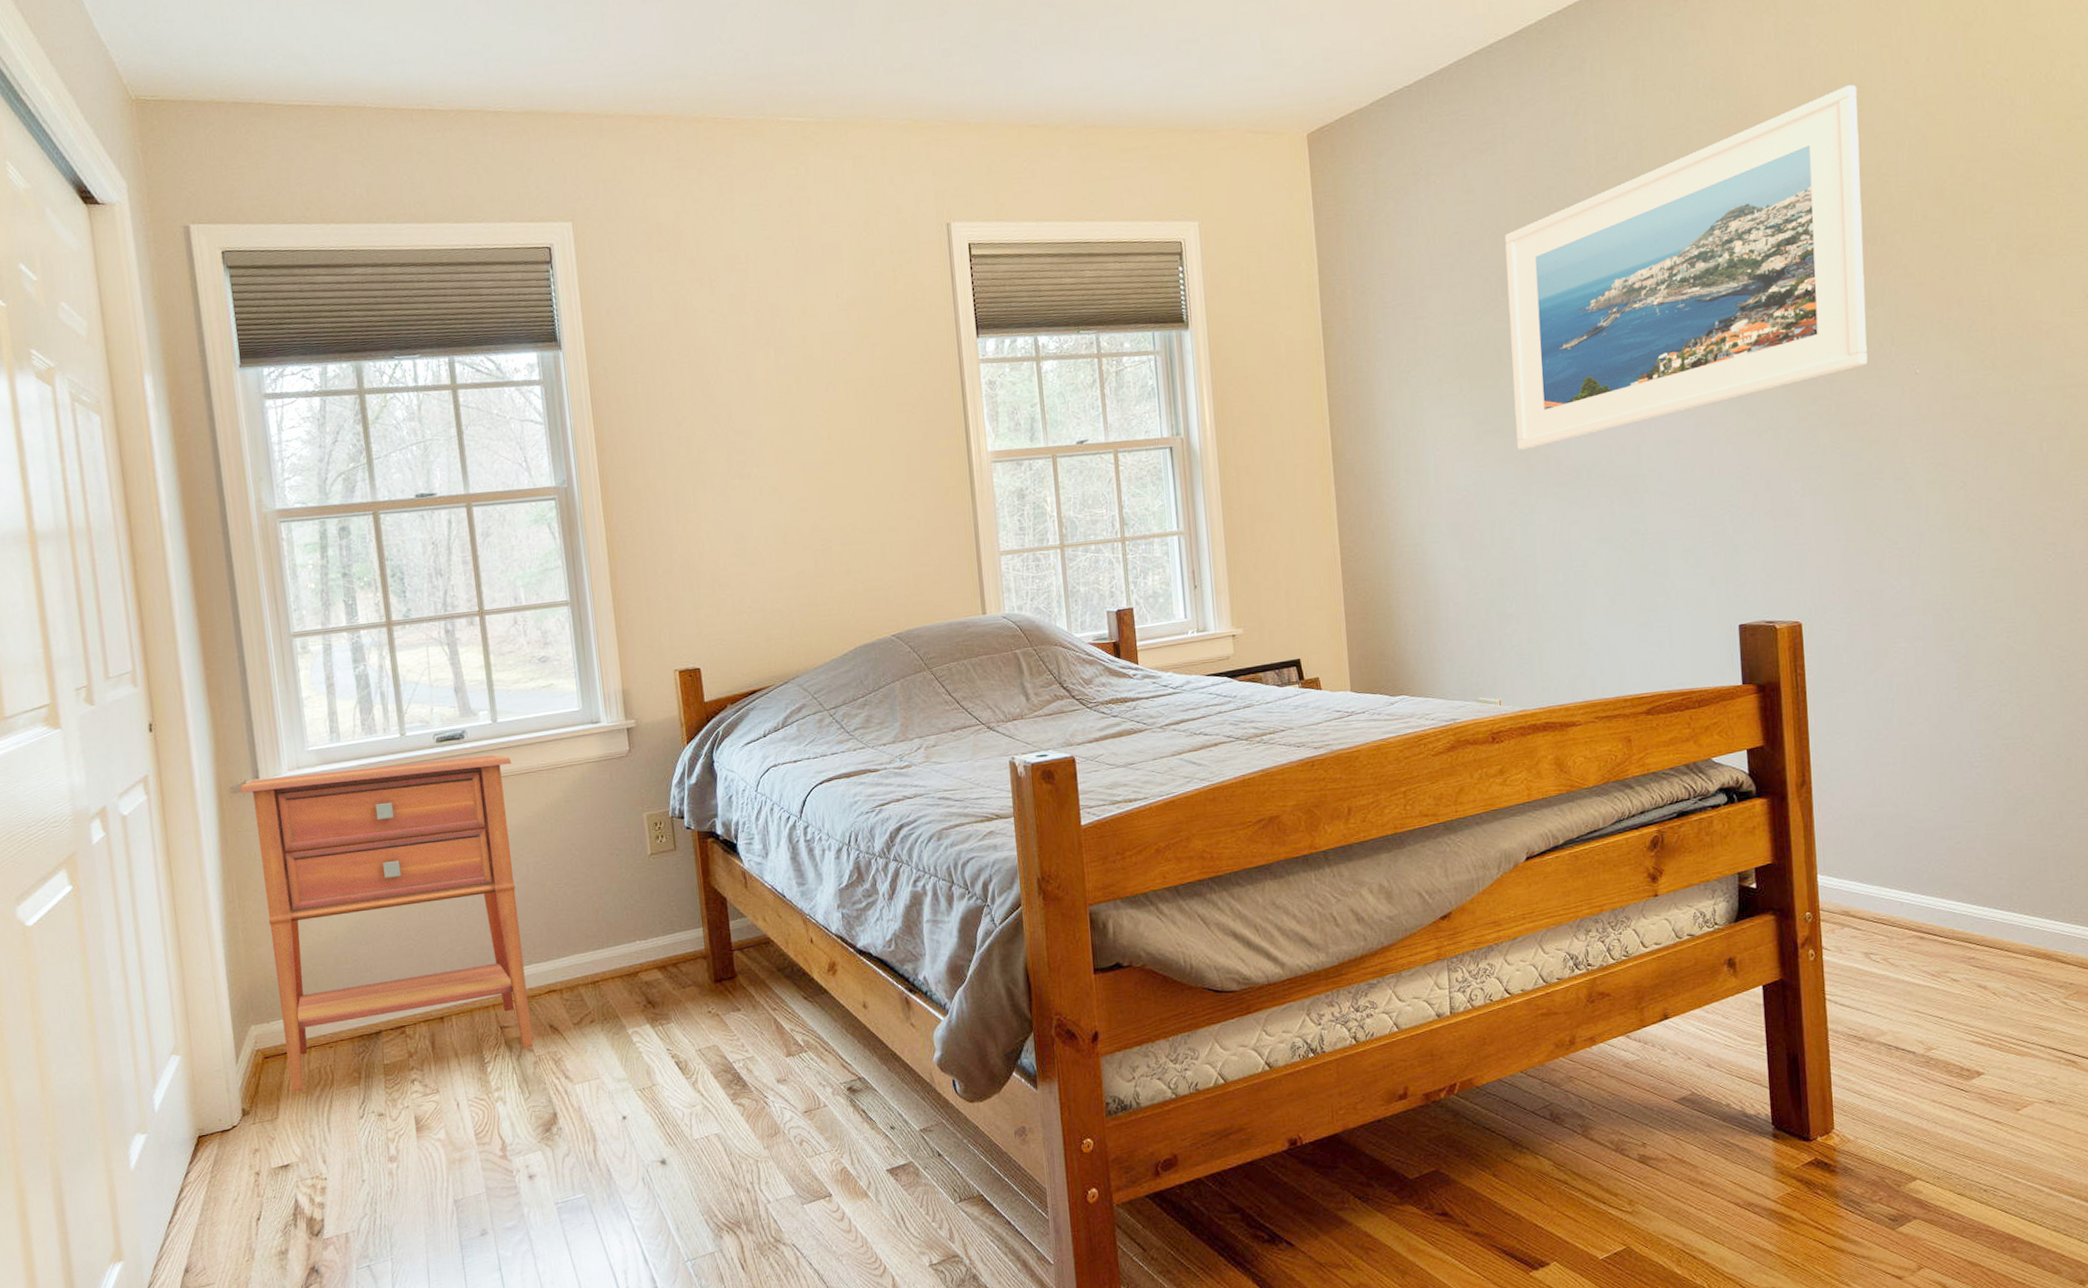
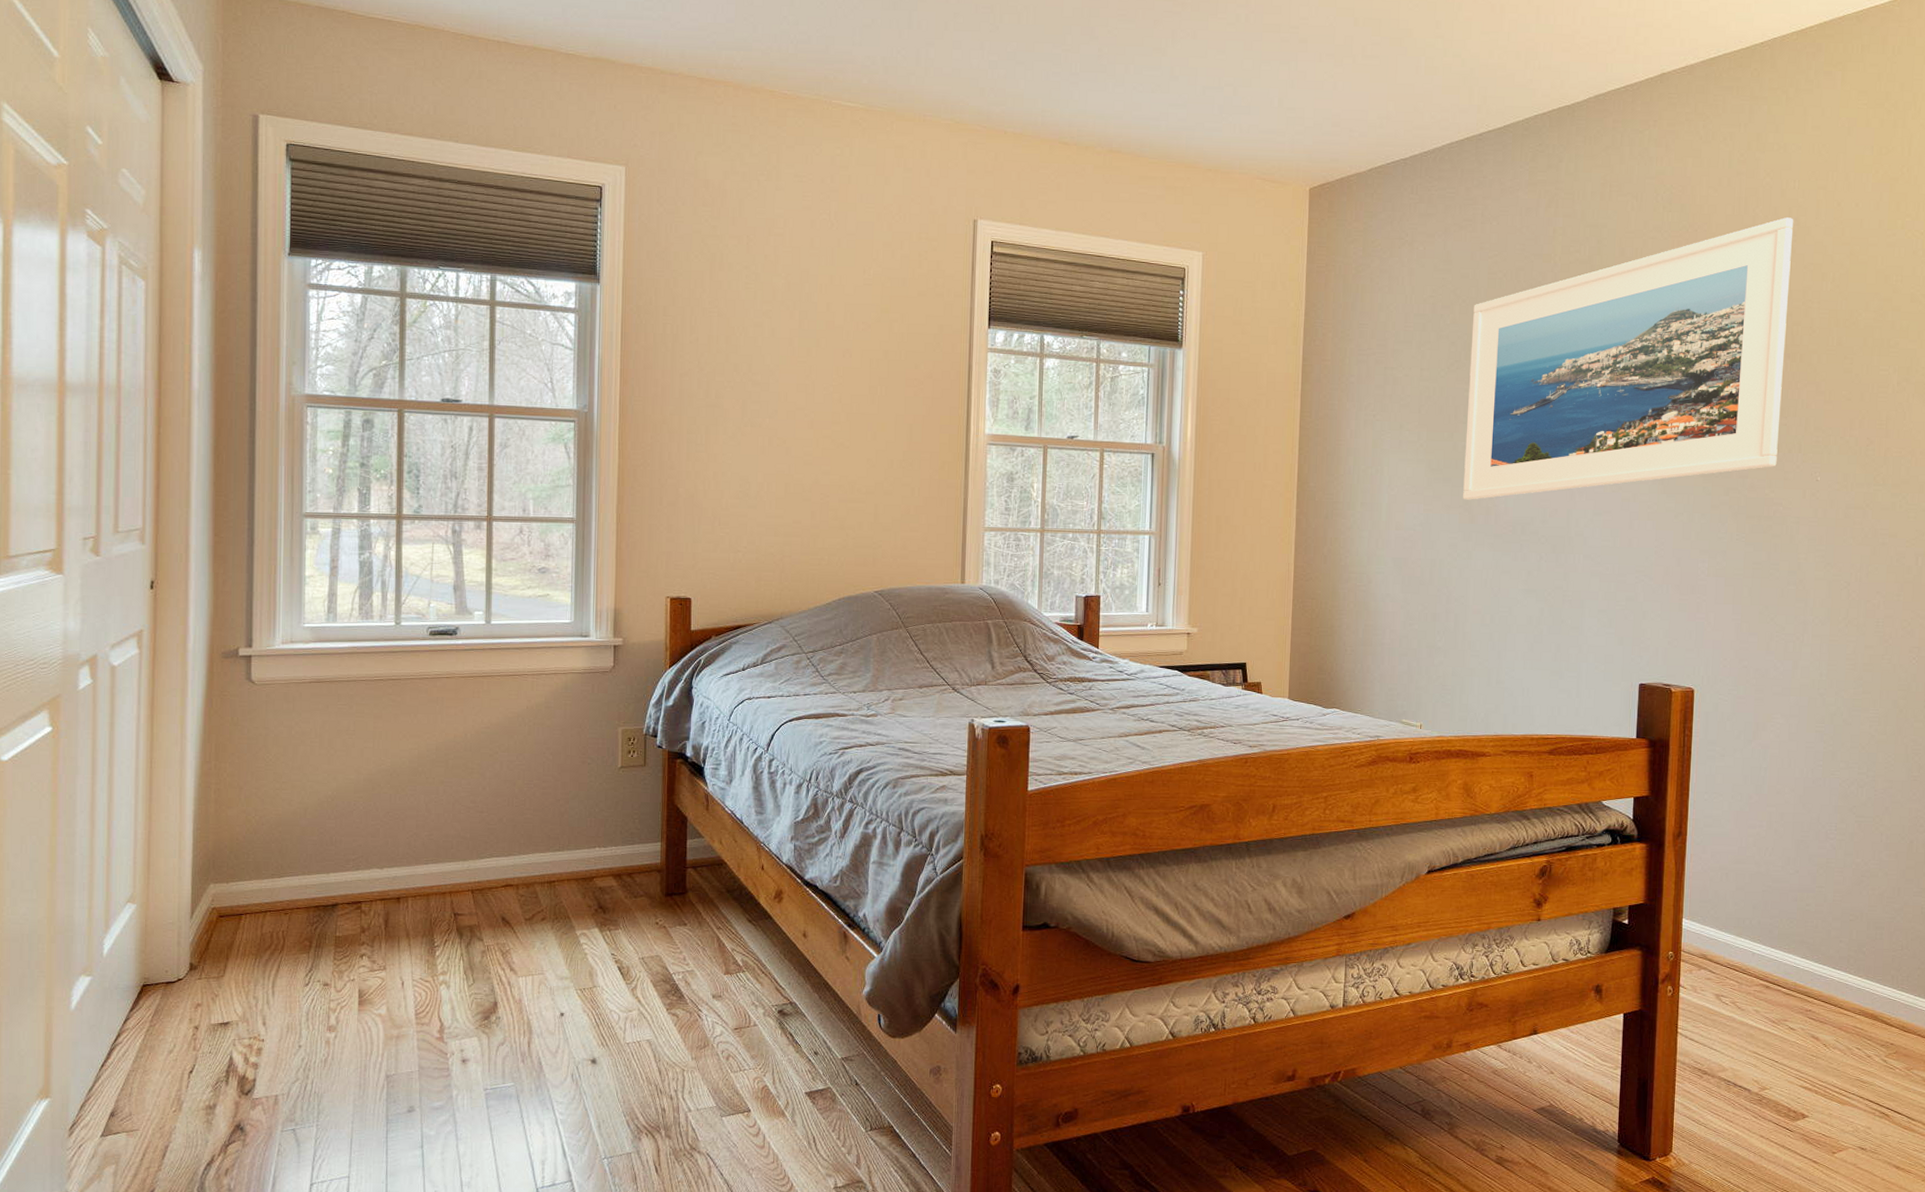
nightstand: present [240,755,534,1092] -> none [232,648,499,953]

